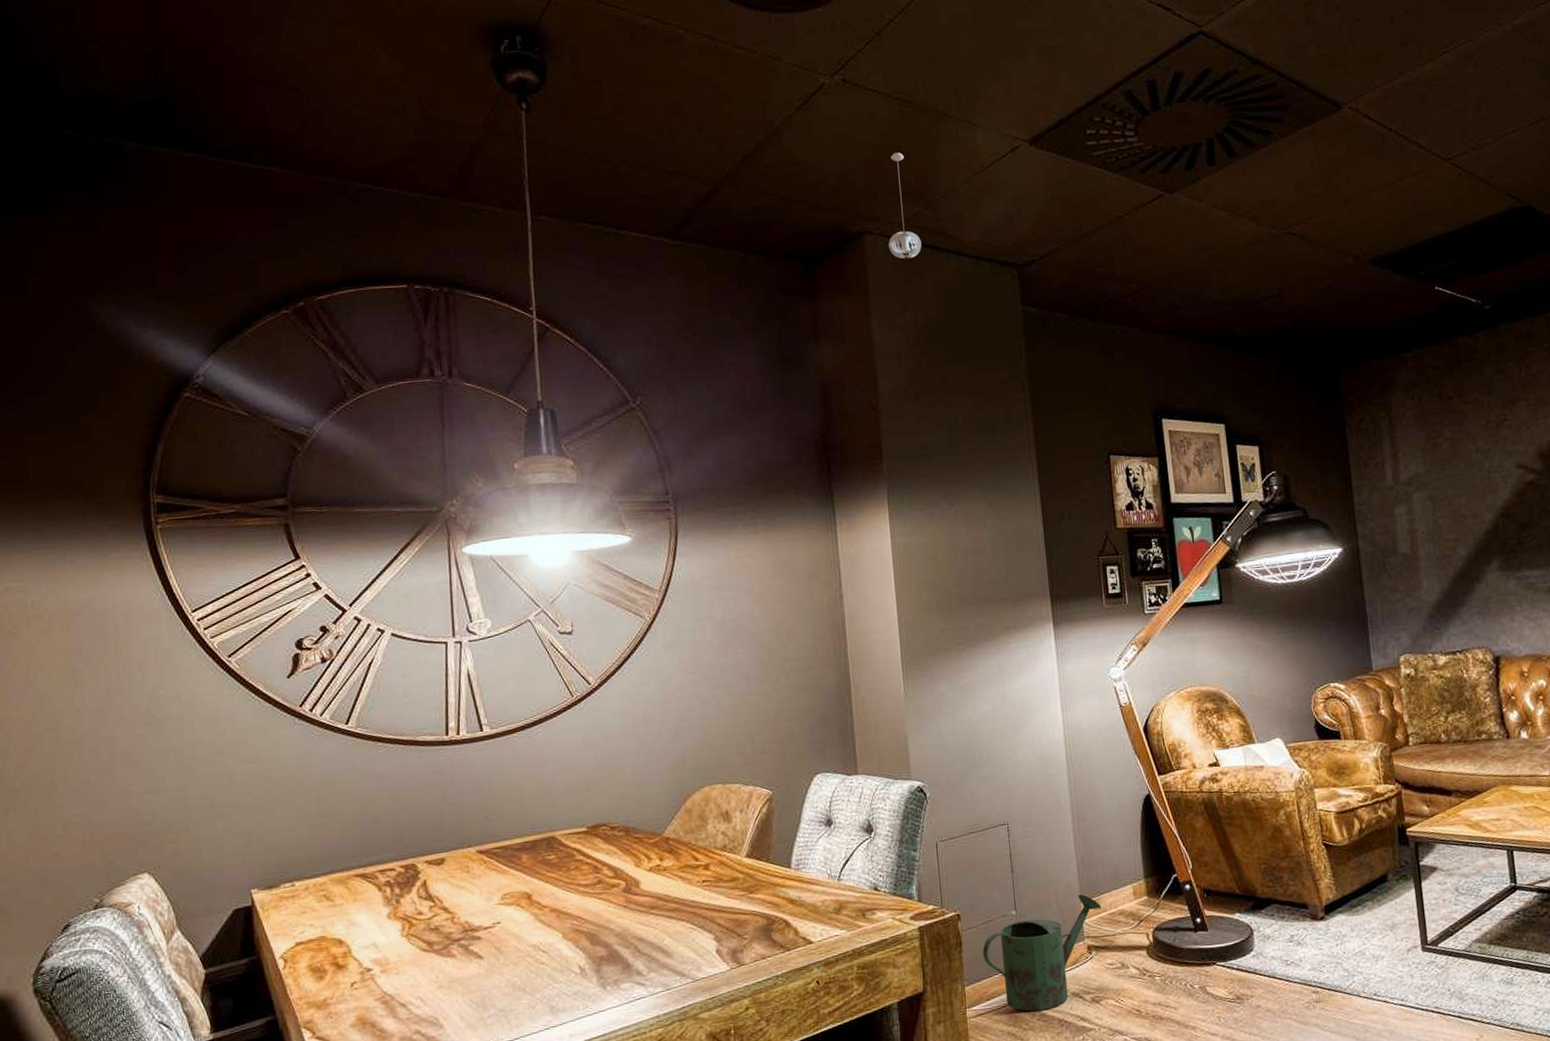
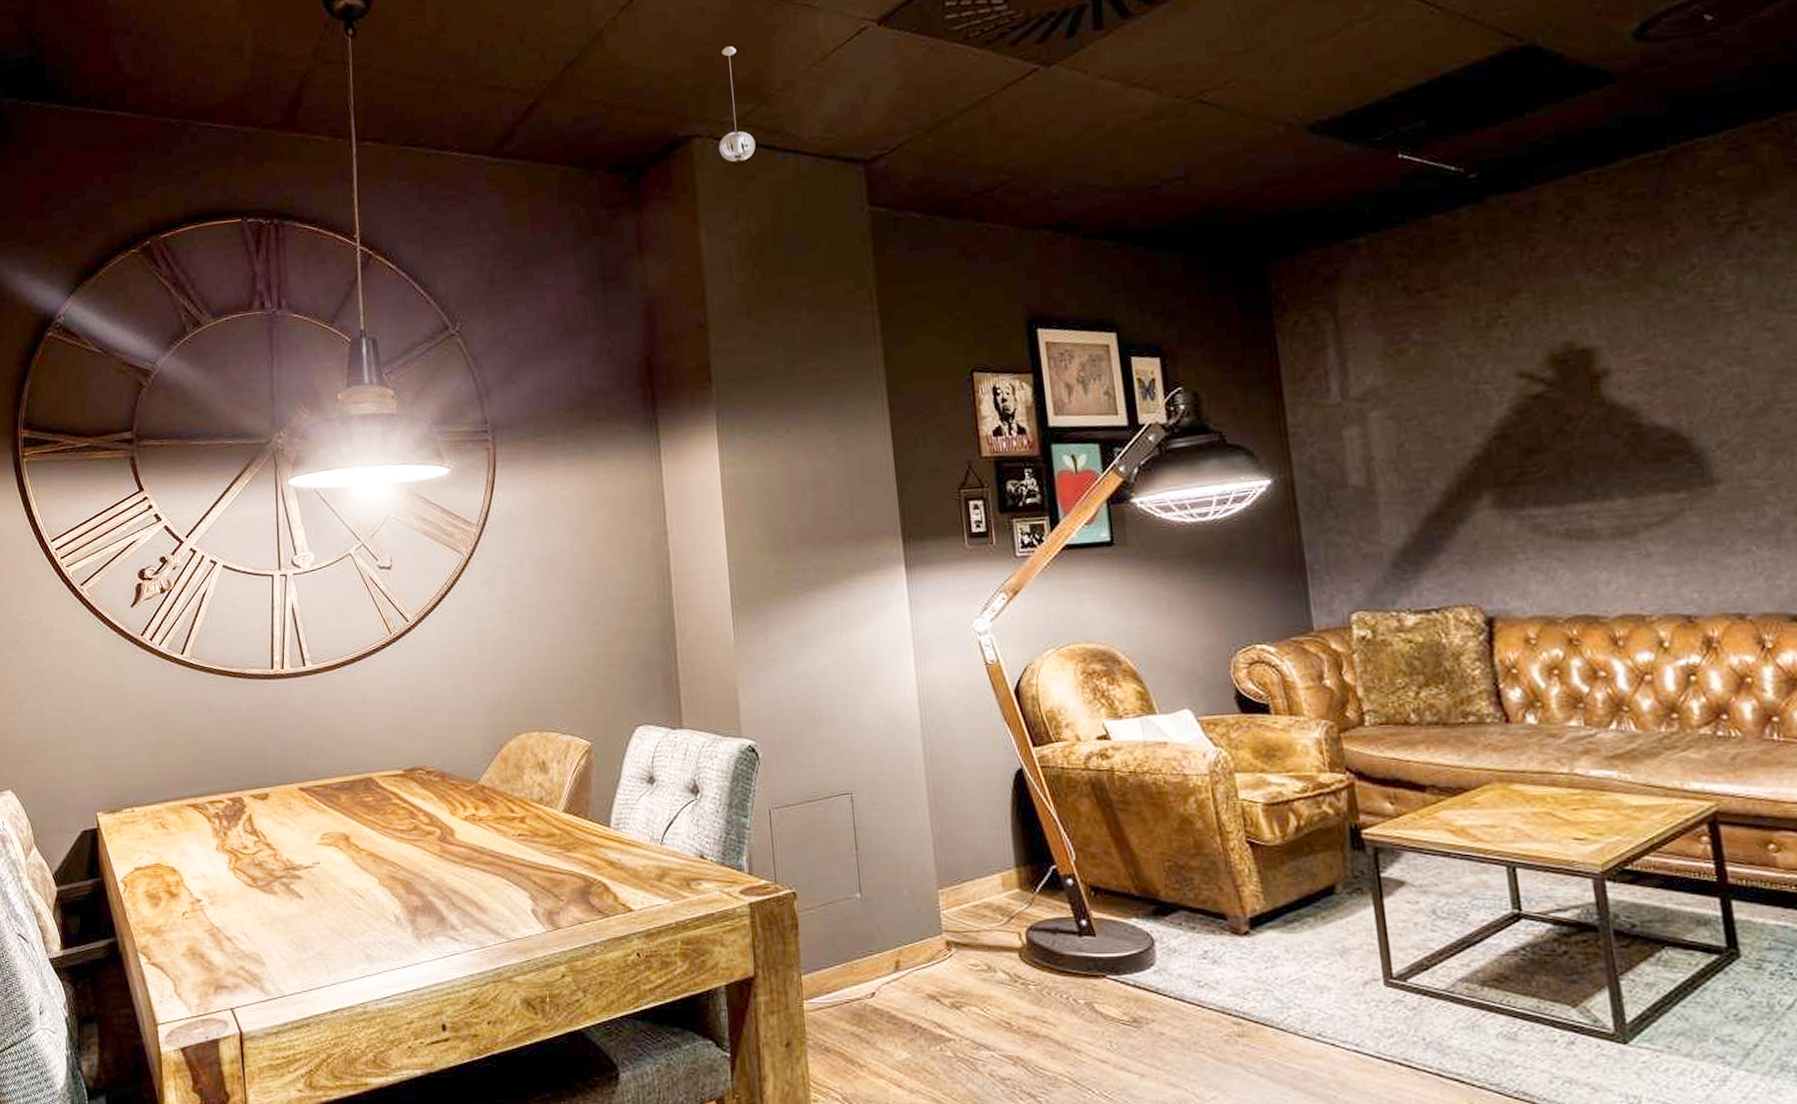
watering can: present [982,894,1102,1012] -> none [822,881,964,1012]

